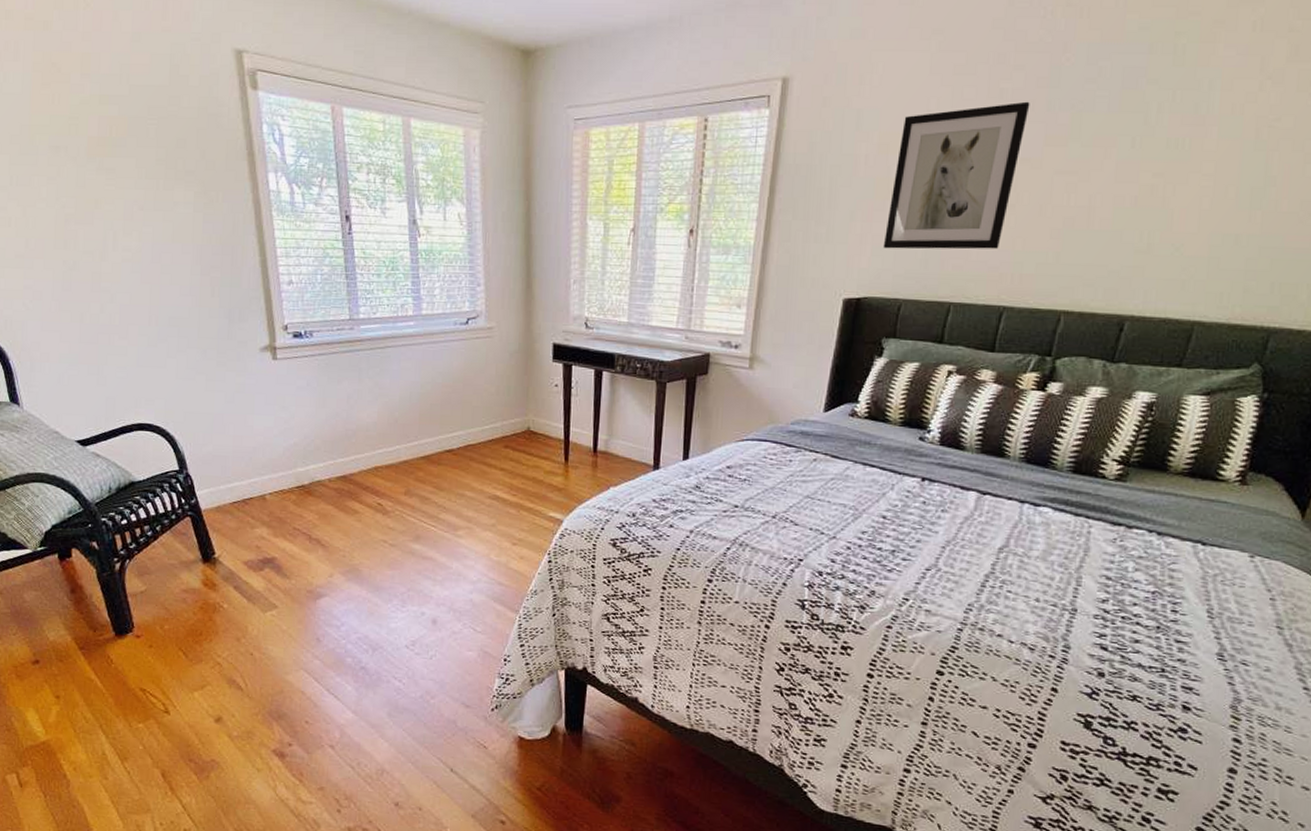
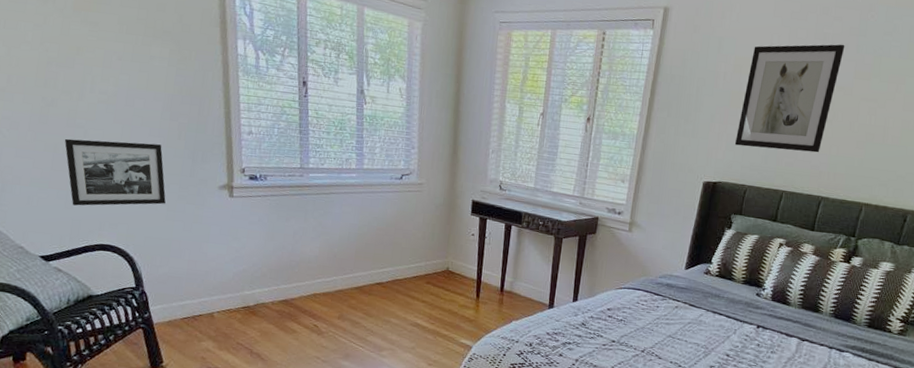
picture frame: none [90,304,204,382] -> present [64,138,166,206]

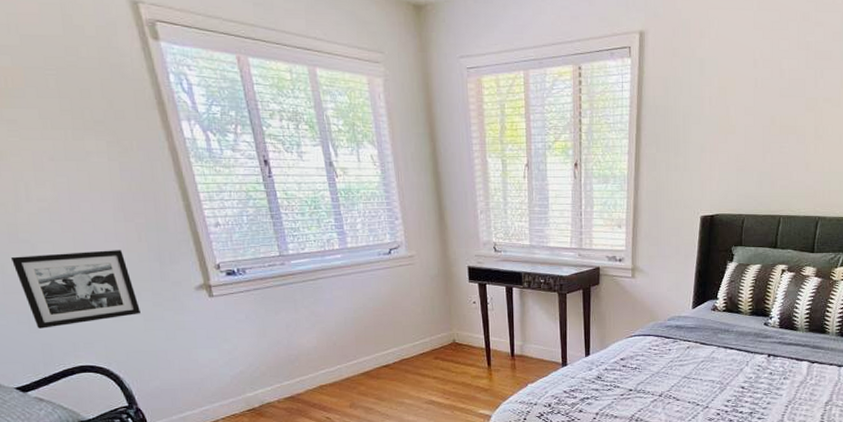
wall art: present [734,44,845,153] -> none [727,52,829,174]

